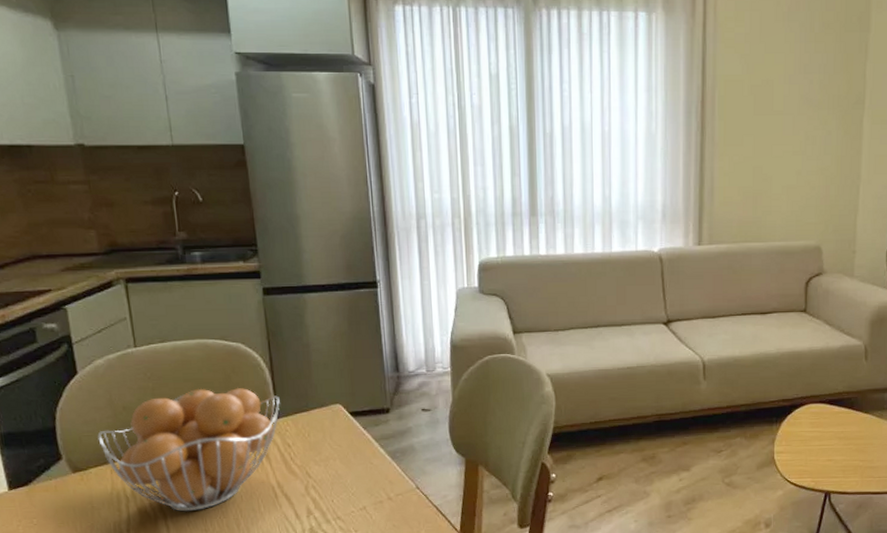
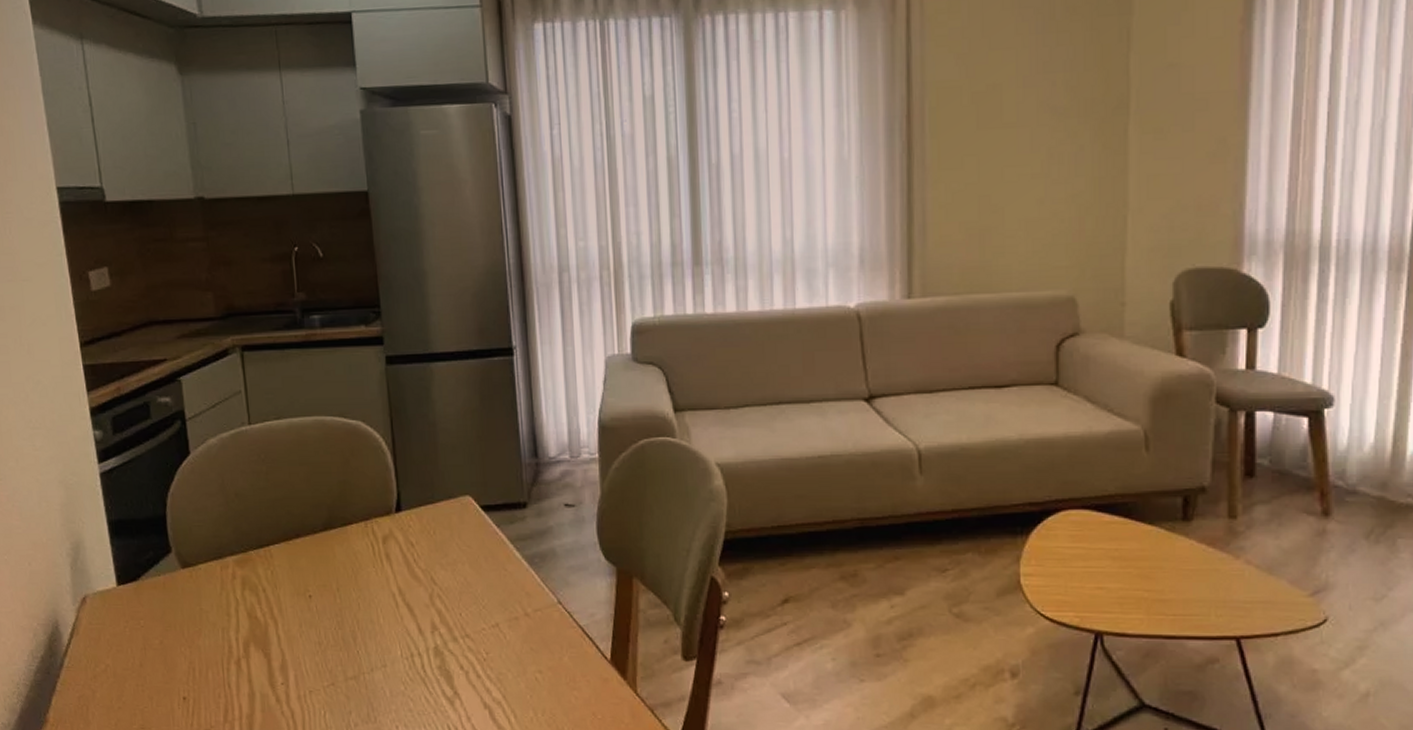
fruit basket: present [97,387,280,512] -> none [208,473,403,620]

